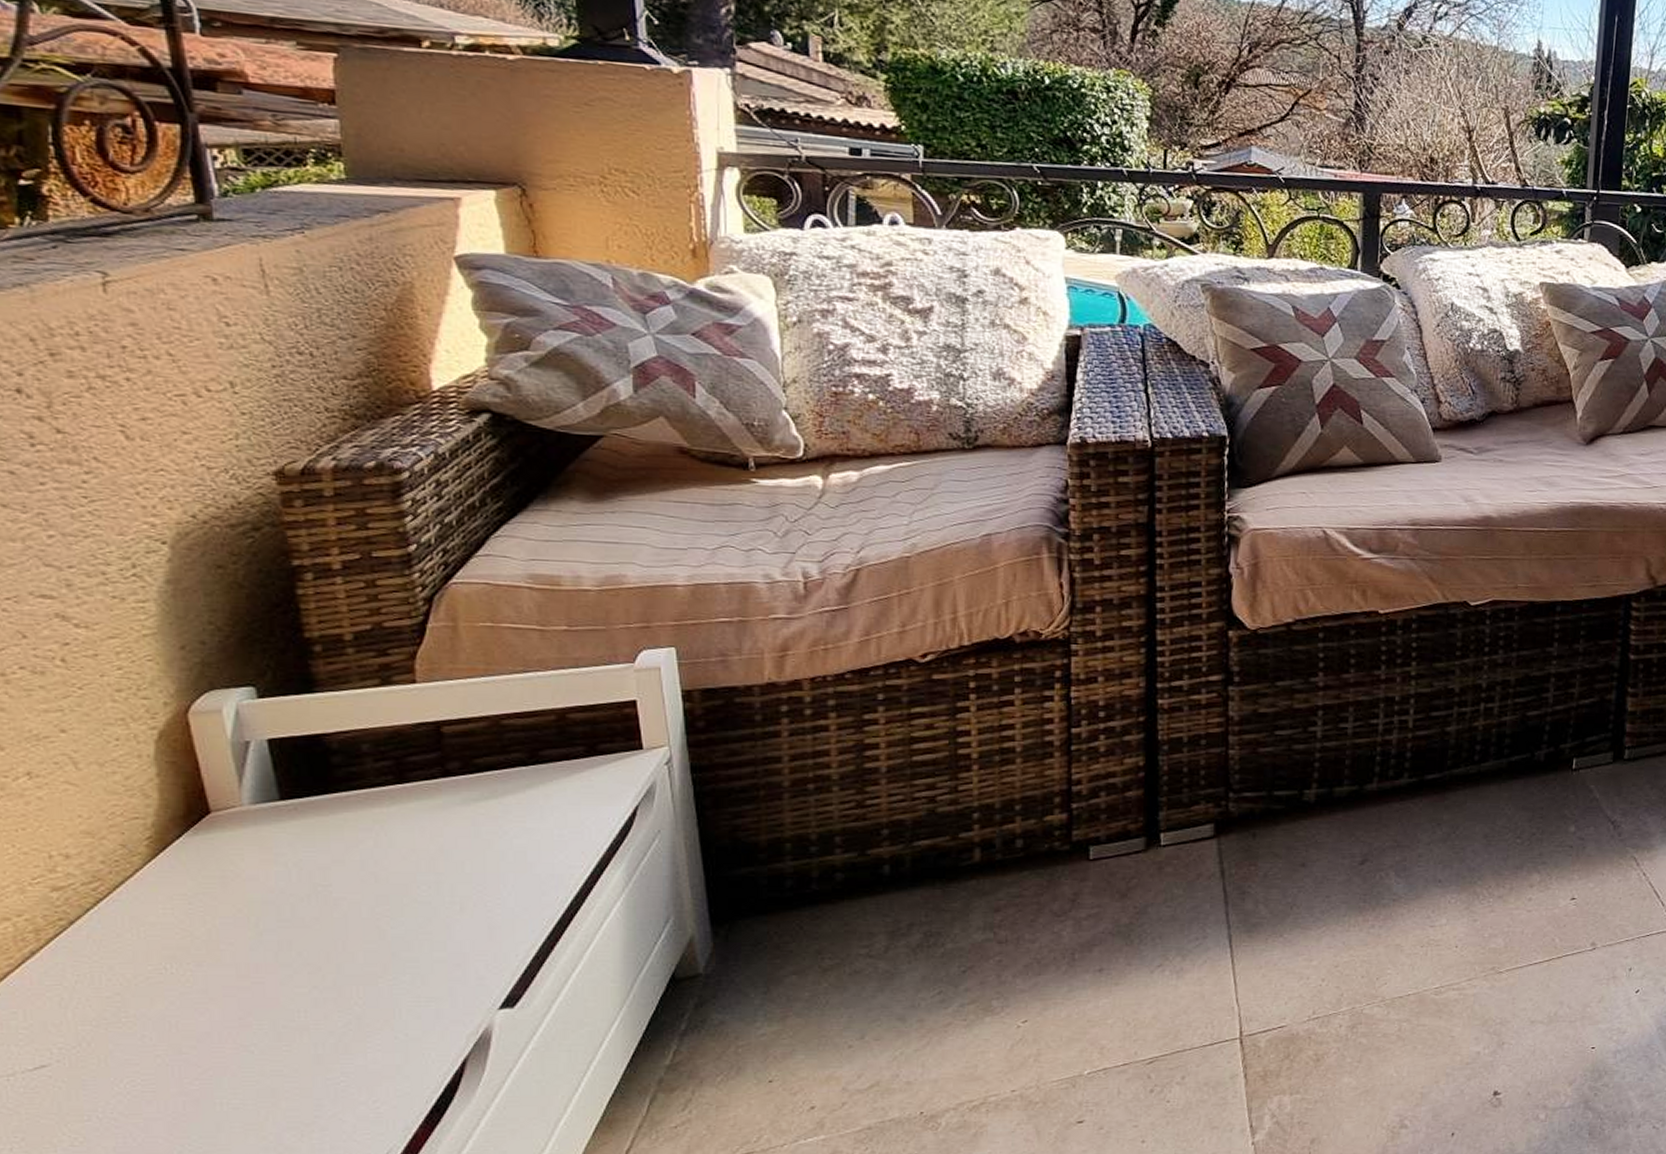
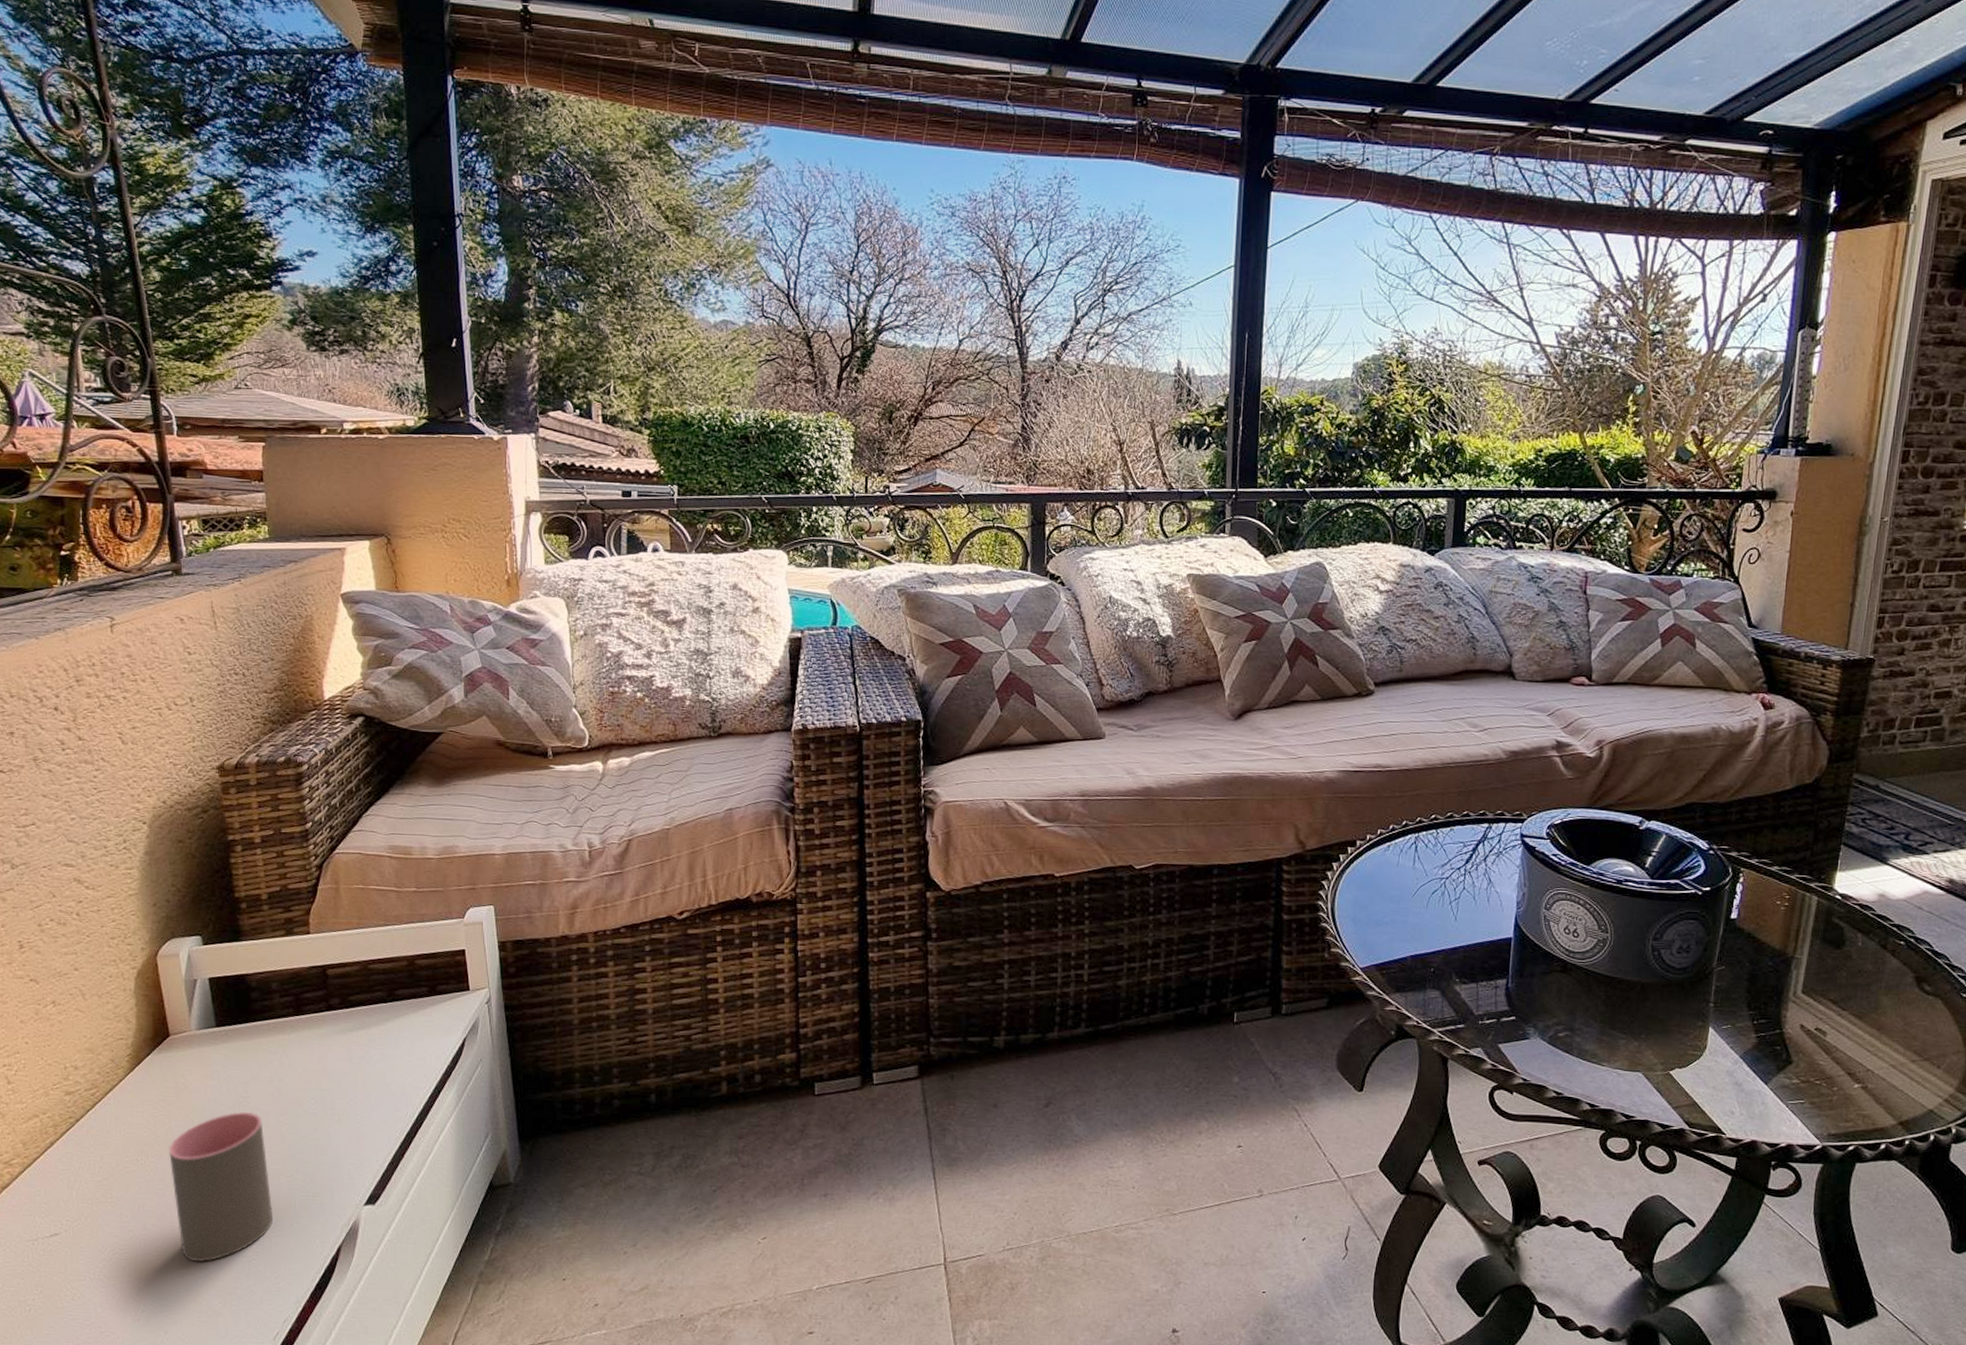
cup: none [213,904,370,1088] -> present [169,1112,274,1262]

